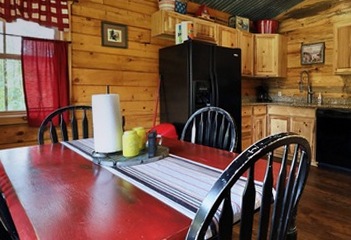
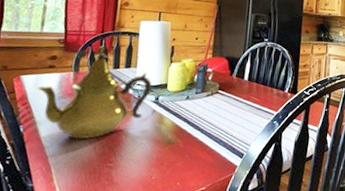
teapot: none [10,119,109,203] -> present [36,45,152,140]

